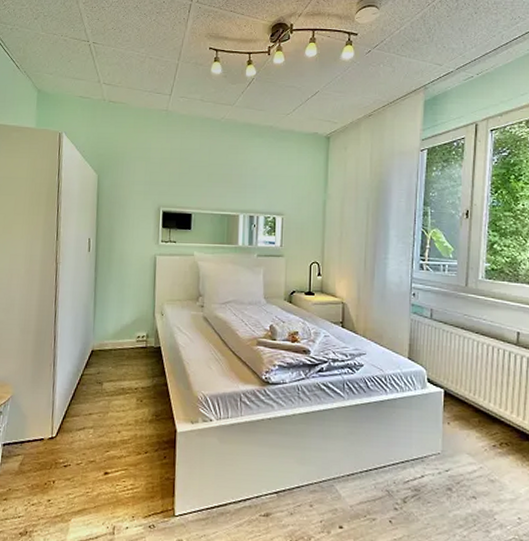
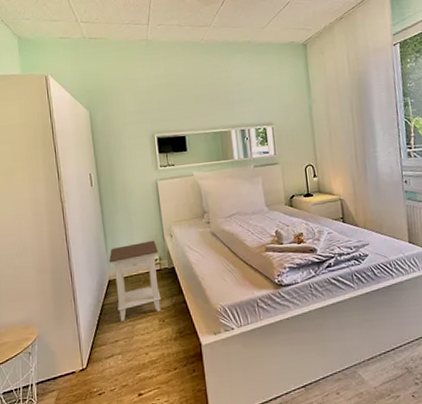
nightstand: none [95,316,147,395] -> present [109,240,161,322]

